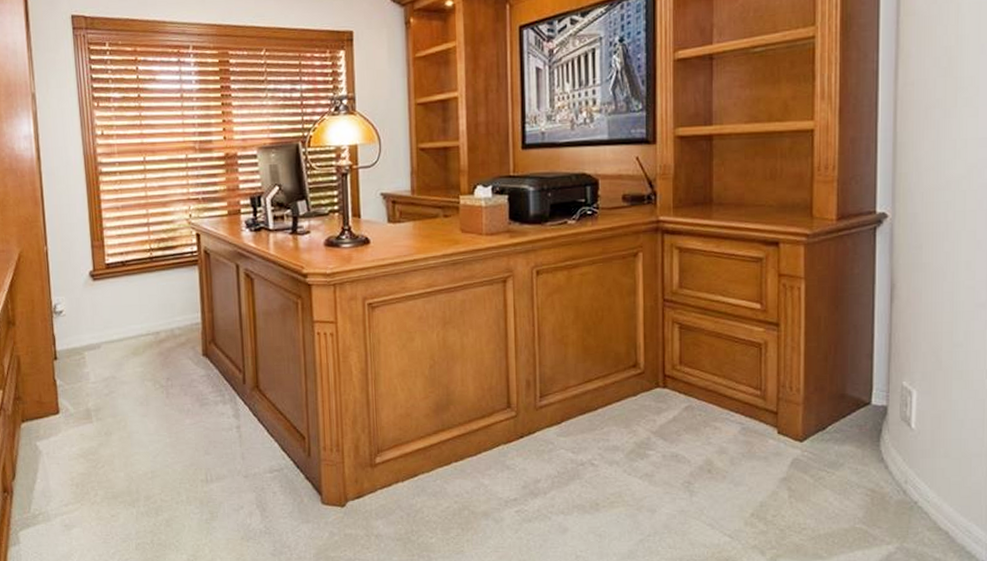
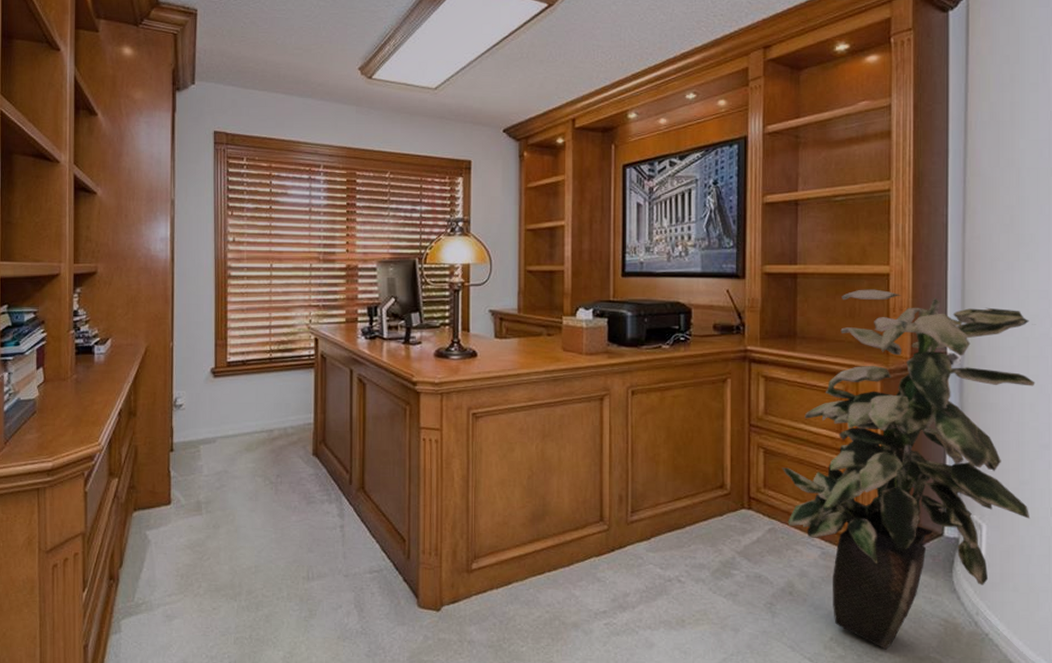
indoor plant: none [698,147,972,523] -> present [782,289,1035,650]

